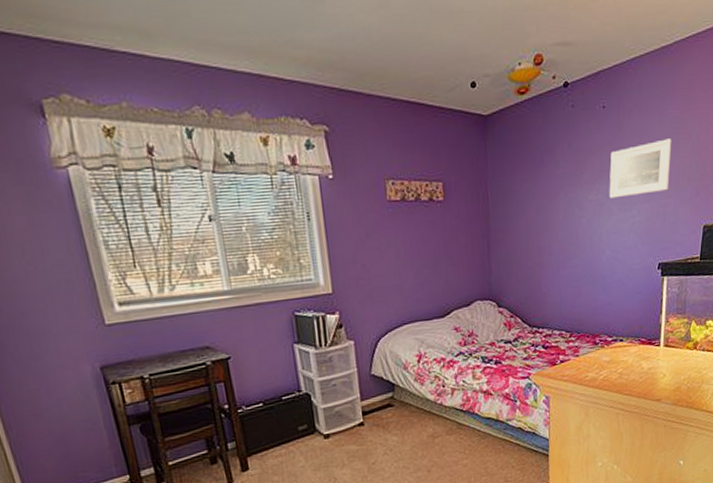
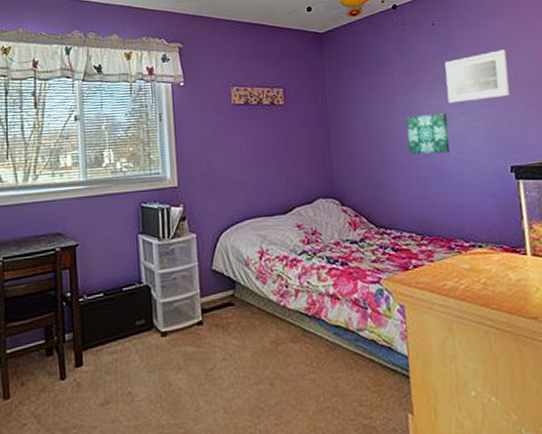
wall art: none [566,209,606,253] -> present [406,113,451,154]

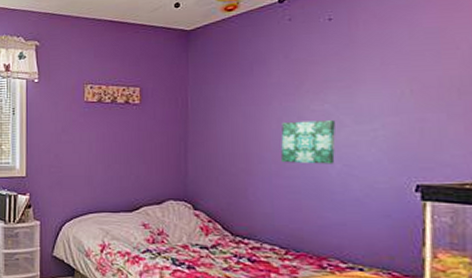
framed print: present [444,49,510,104] -> none [338,48,430,110]

